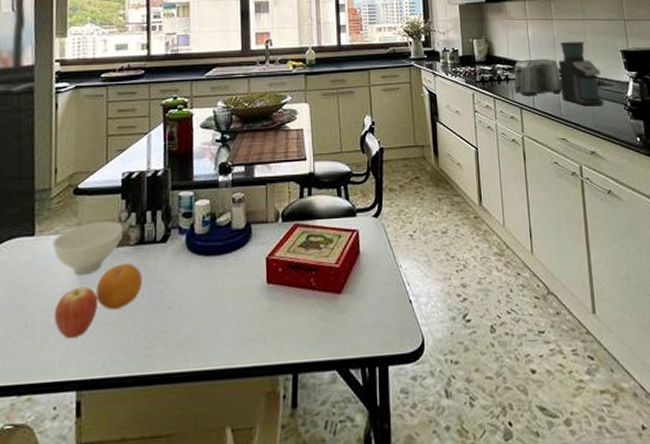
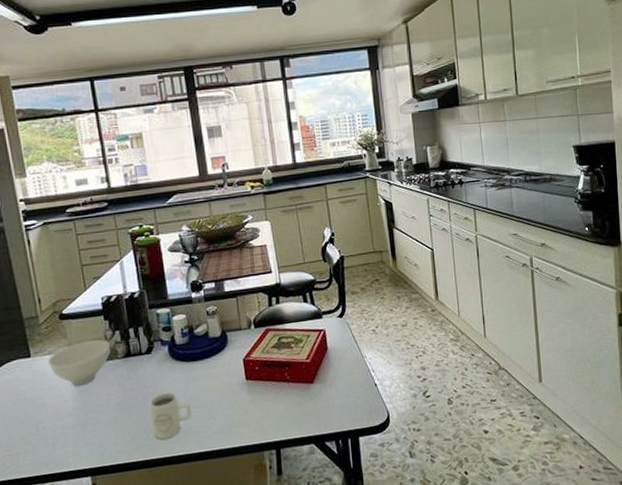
fruit: present [53,286,98,339] -> none [60,395,98,437]
fruit: present [95,263,142,310] -> none [93,373,134,412]
mug: none [155,290,202,350] -> present [149,391,192,440]
toaster: present [513,59,563,96] -> none [466,159,515,198]
coffee grinder: present [558,41,604,105] -> none [511,140,555,202]

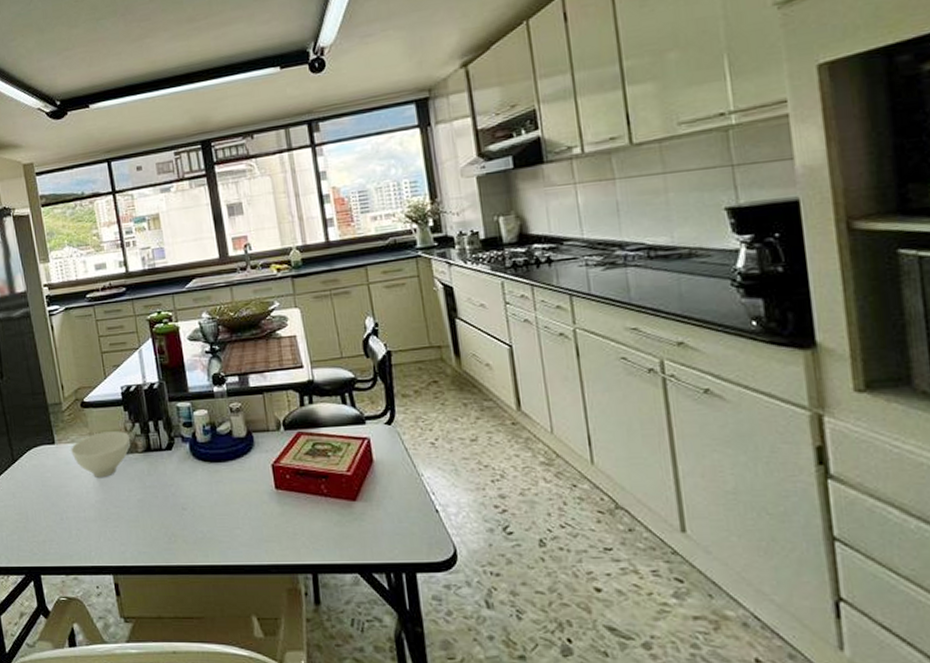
mug: present [149,391,192,440] -> none [170,493,215,545]

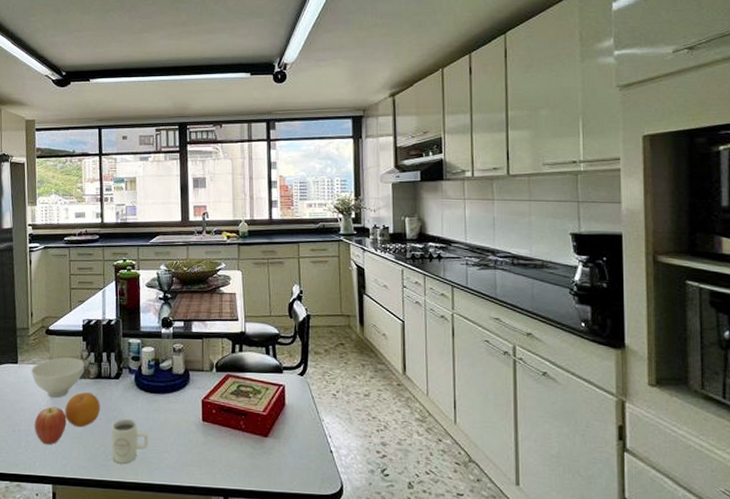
fruit: none [82,488,119,532] -> present [34,406,67,445]
fruit: none [114,469,155,509] -> present [64,392,100,428]
mug: none [170,493,215,545] -> present [111,418,148,464]

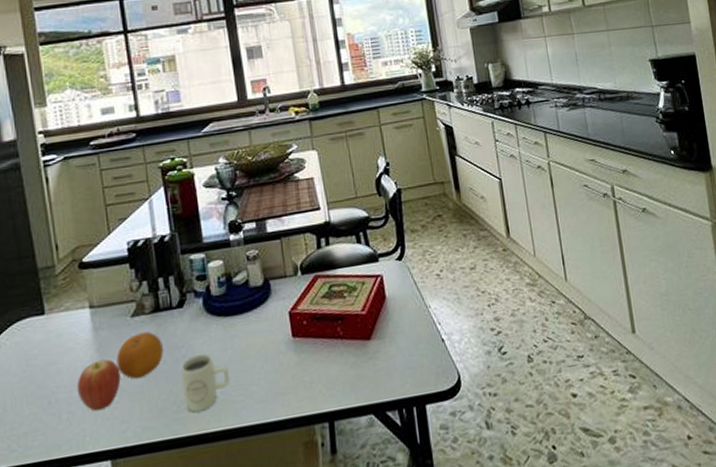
bowl: present [31,357,85,397] -> none [64,292,137,348]

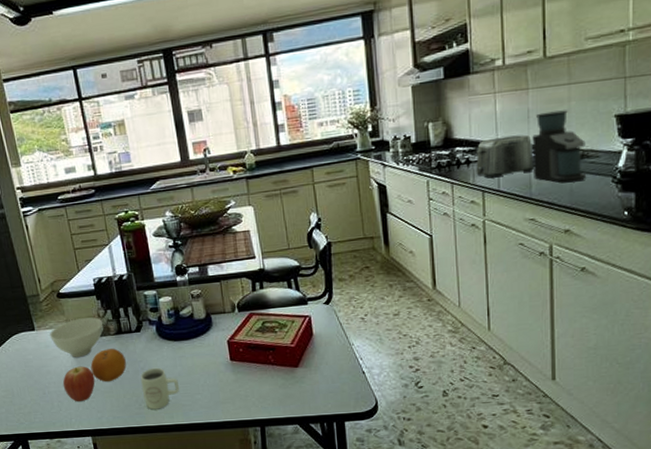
bowl: none [64,292,137,348] -> present [50,317,103,358]
toaster: none [534,76,589,119] -> present [475,134,535,179]
coffee grinder: none [582,54,634,123] -> present [532,110,587,182]

